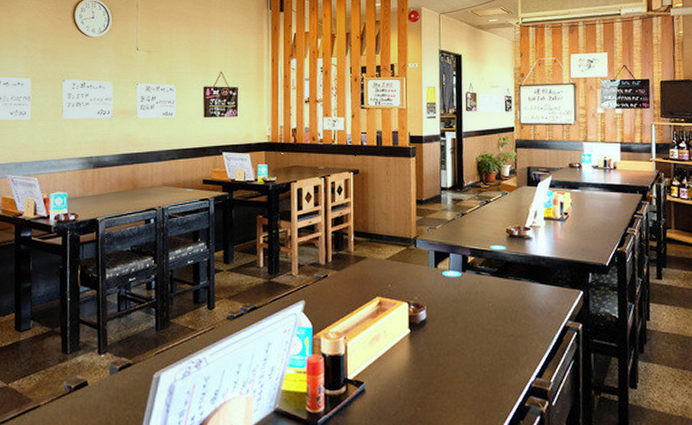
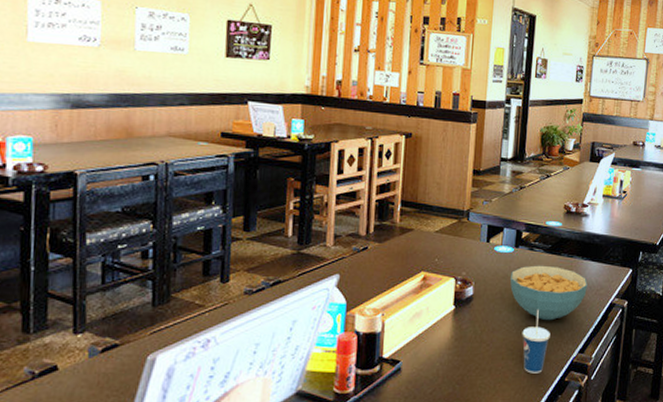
cereal bowl: none [461,288,538,344] -> present [510,265,587,321]
cup: none [477,332,505,398] -> present [522,309,550,374]

